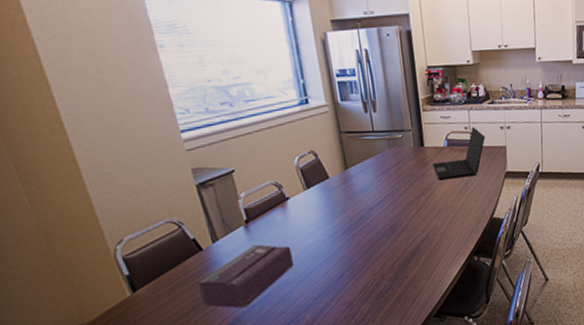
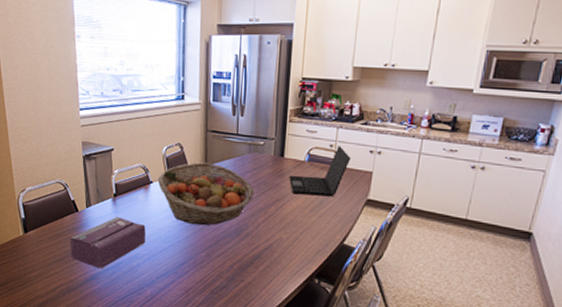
fruit basket: none [294,165,402,234] -> present [157,162,255,226]

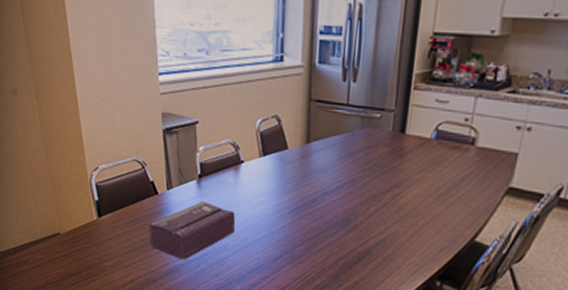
fruit basket: present [157,162,255,226] -> none [249,138,367,215]
laptop: present [289,145,352,197] -> none [410,118,492,184]

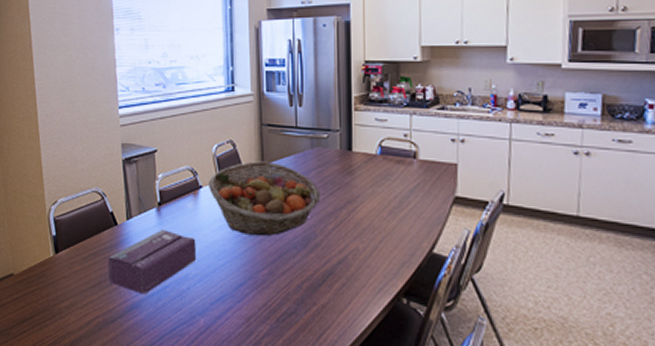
fruit basket: none [249,138,367,215] -> present [208,161,321,237]

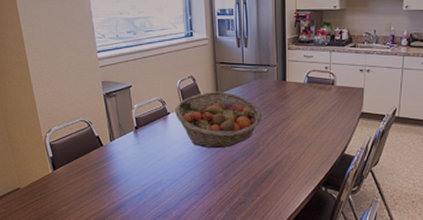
tissue box: present [107,229,197,295] -> none [97,147,168,197]

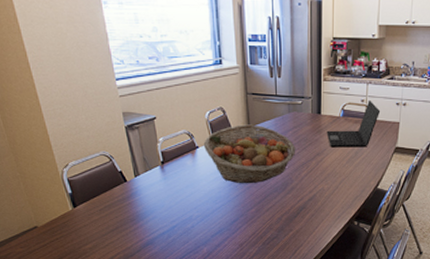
laptop: none [292,66,345,113] -> present [326,99,381,148]

